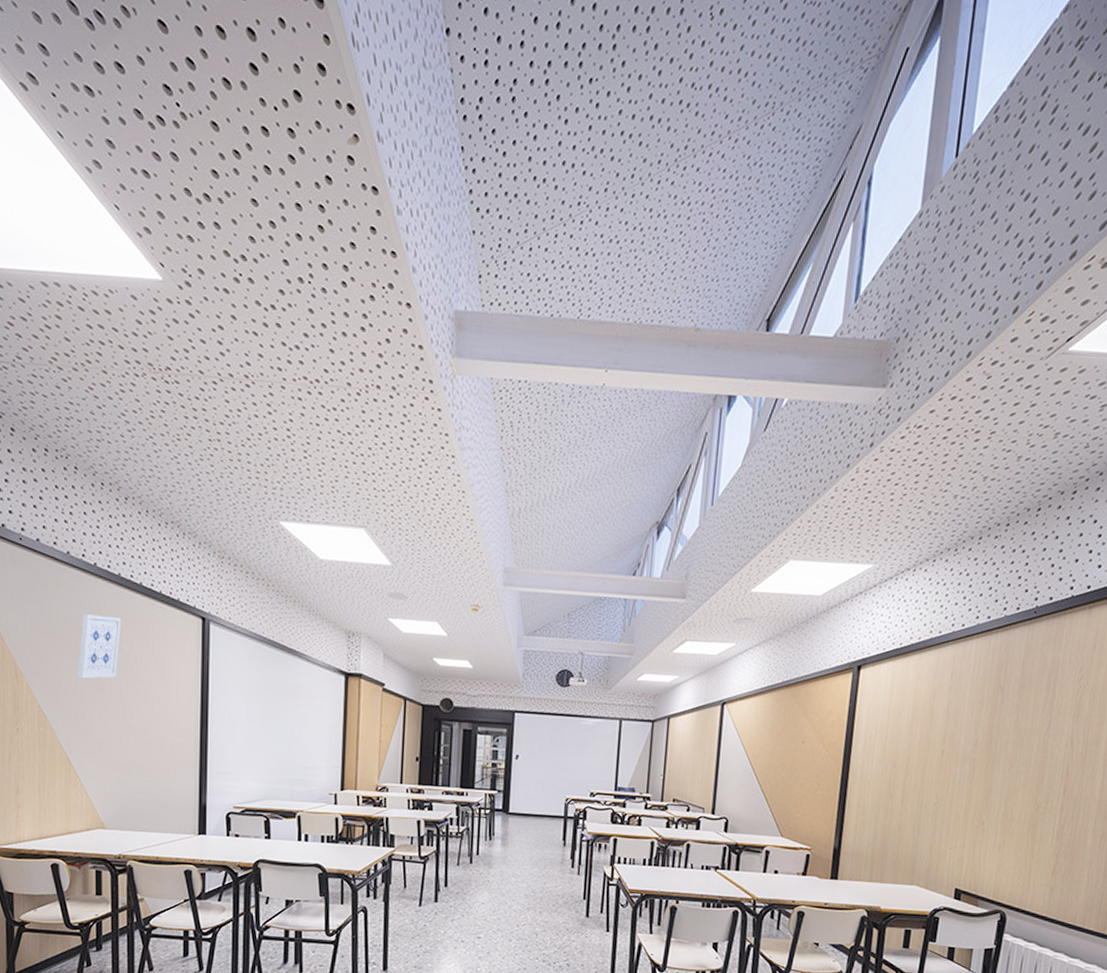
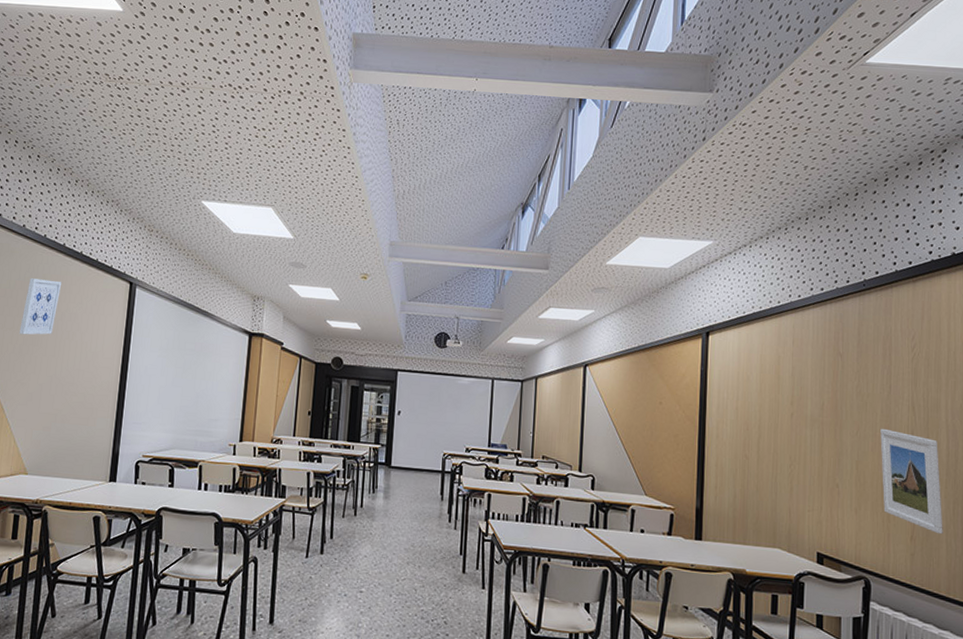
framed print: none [1028,764,1093,868] -> present [880,428,943,535]

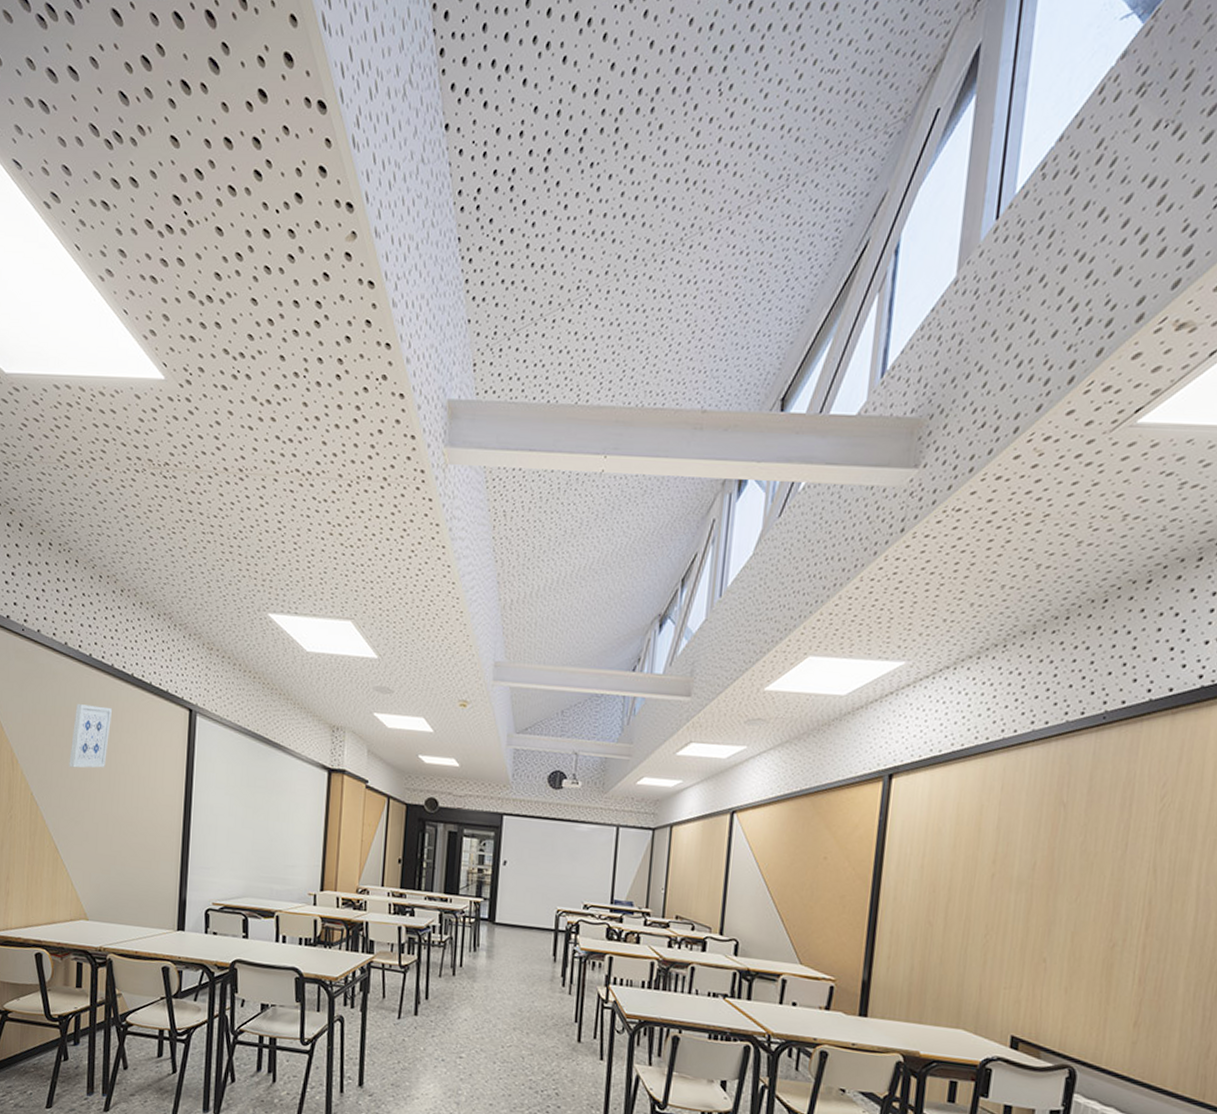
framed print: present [880,428,943,535] -> none [1102,894,1183,1021]

